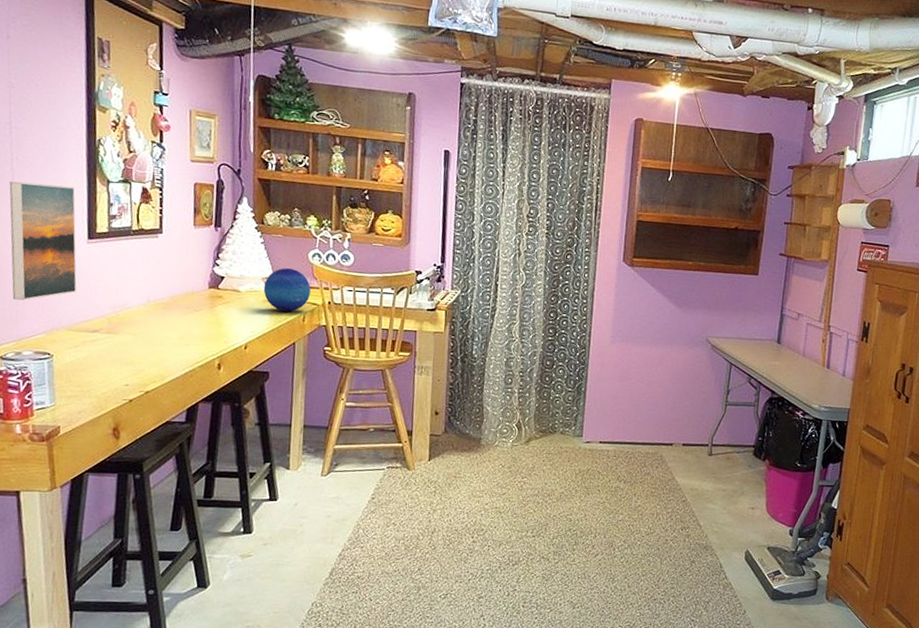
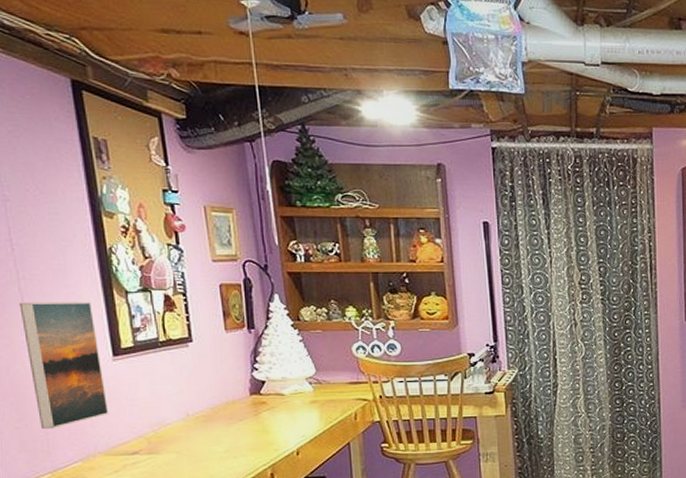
decorative ball: present [263,268,311,312] -> none [308,365,359,411]

